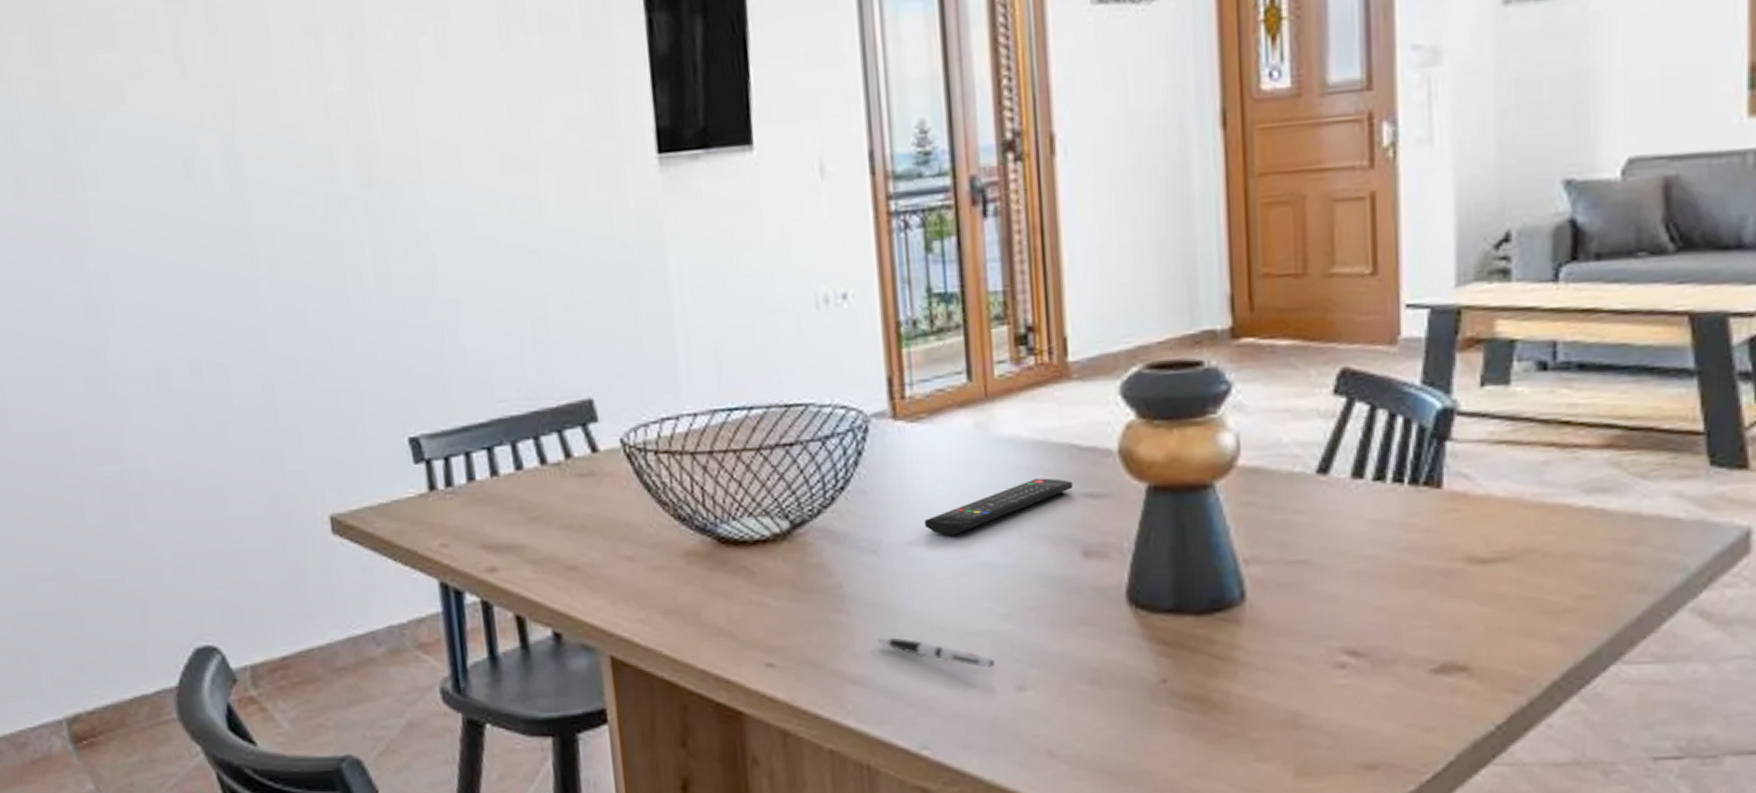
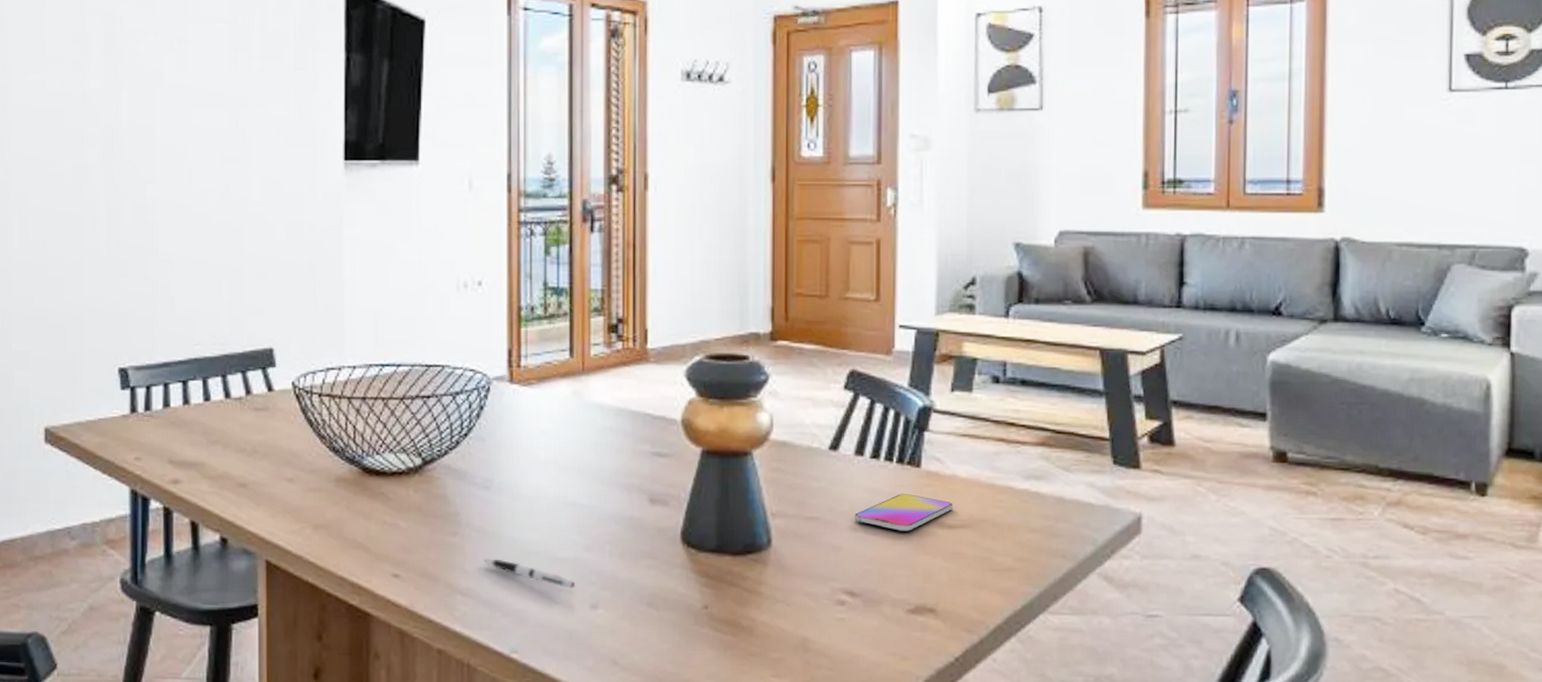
remote control: present [923,478,1073,535] -> none [527,438,645,478]
smartphone: none [1355,523,1489,571] -> present [855,494,954,531]

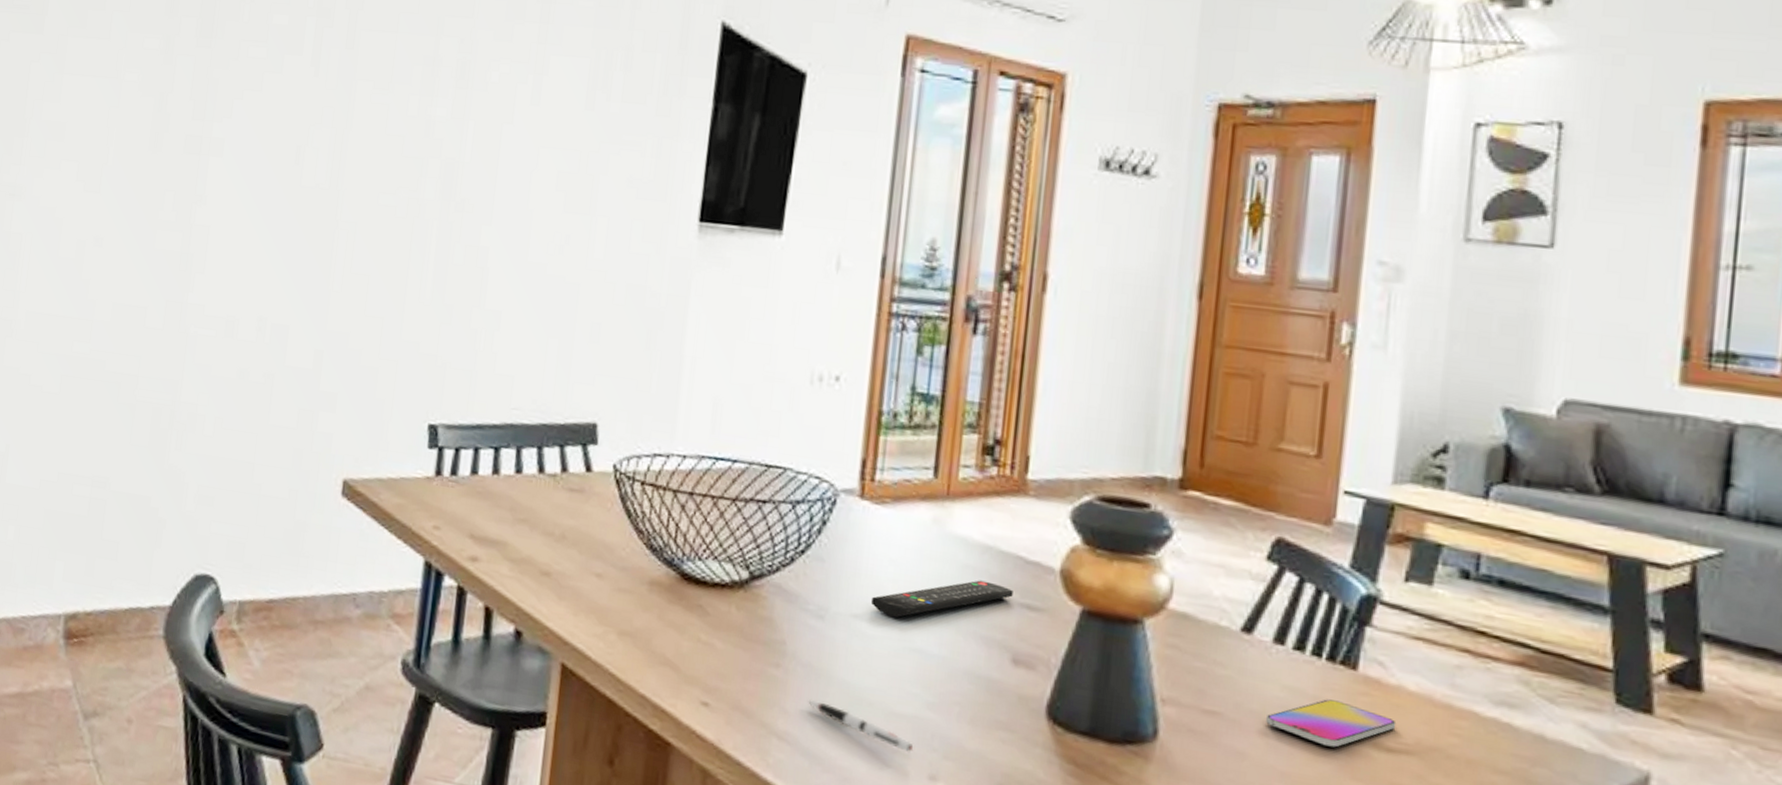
remote control: none [527,438,645,478] -> present [871,580,1013,617]

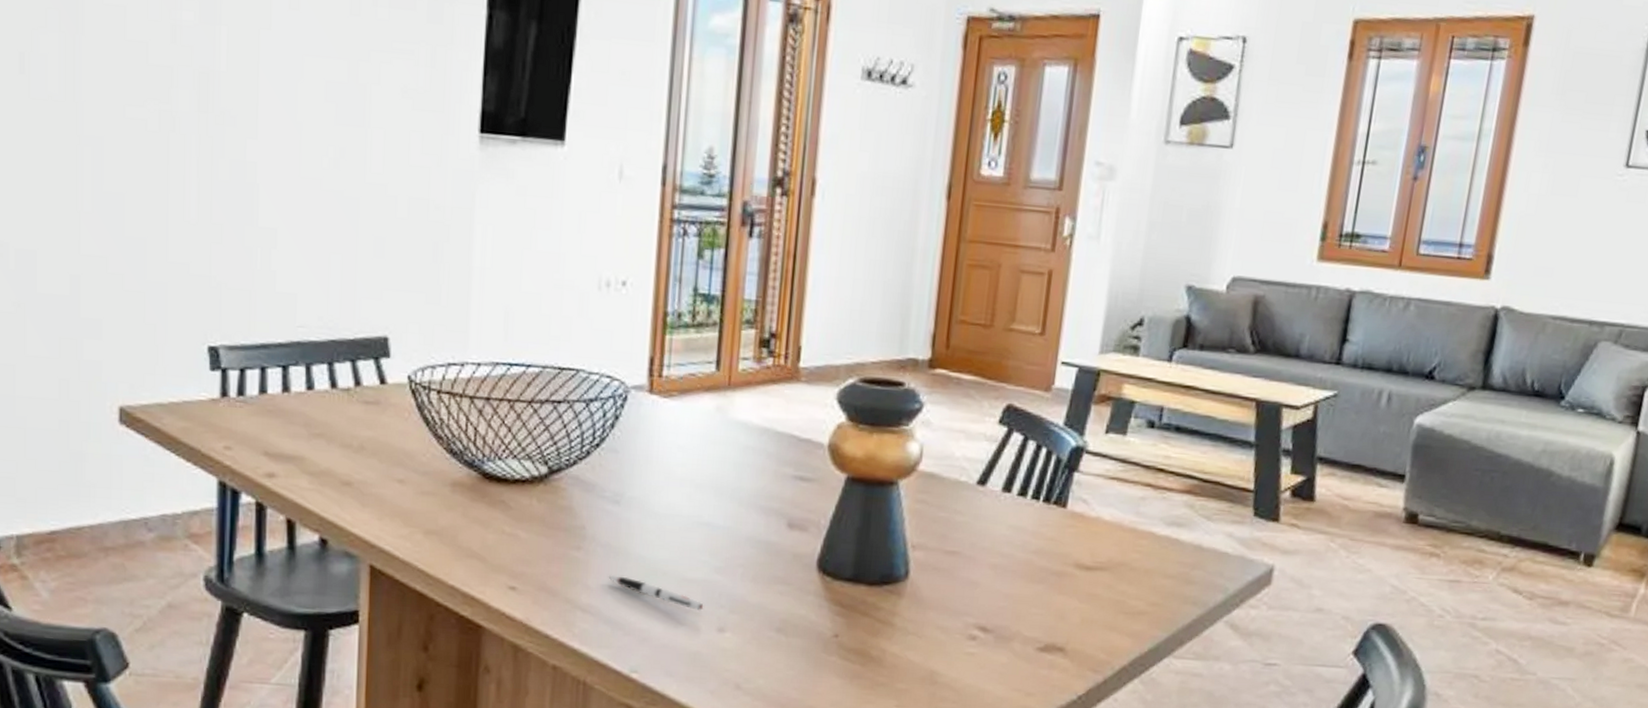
remote control: present [871,580,1013,617] -> none [662,458,788,496]
smartphone: present [1266,699,1397,748] -> none [995,533,1094,571]

